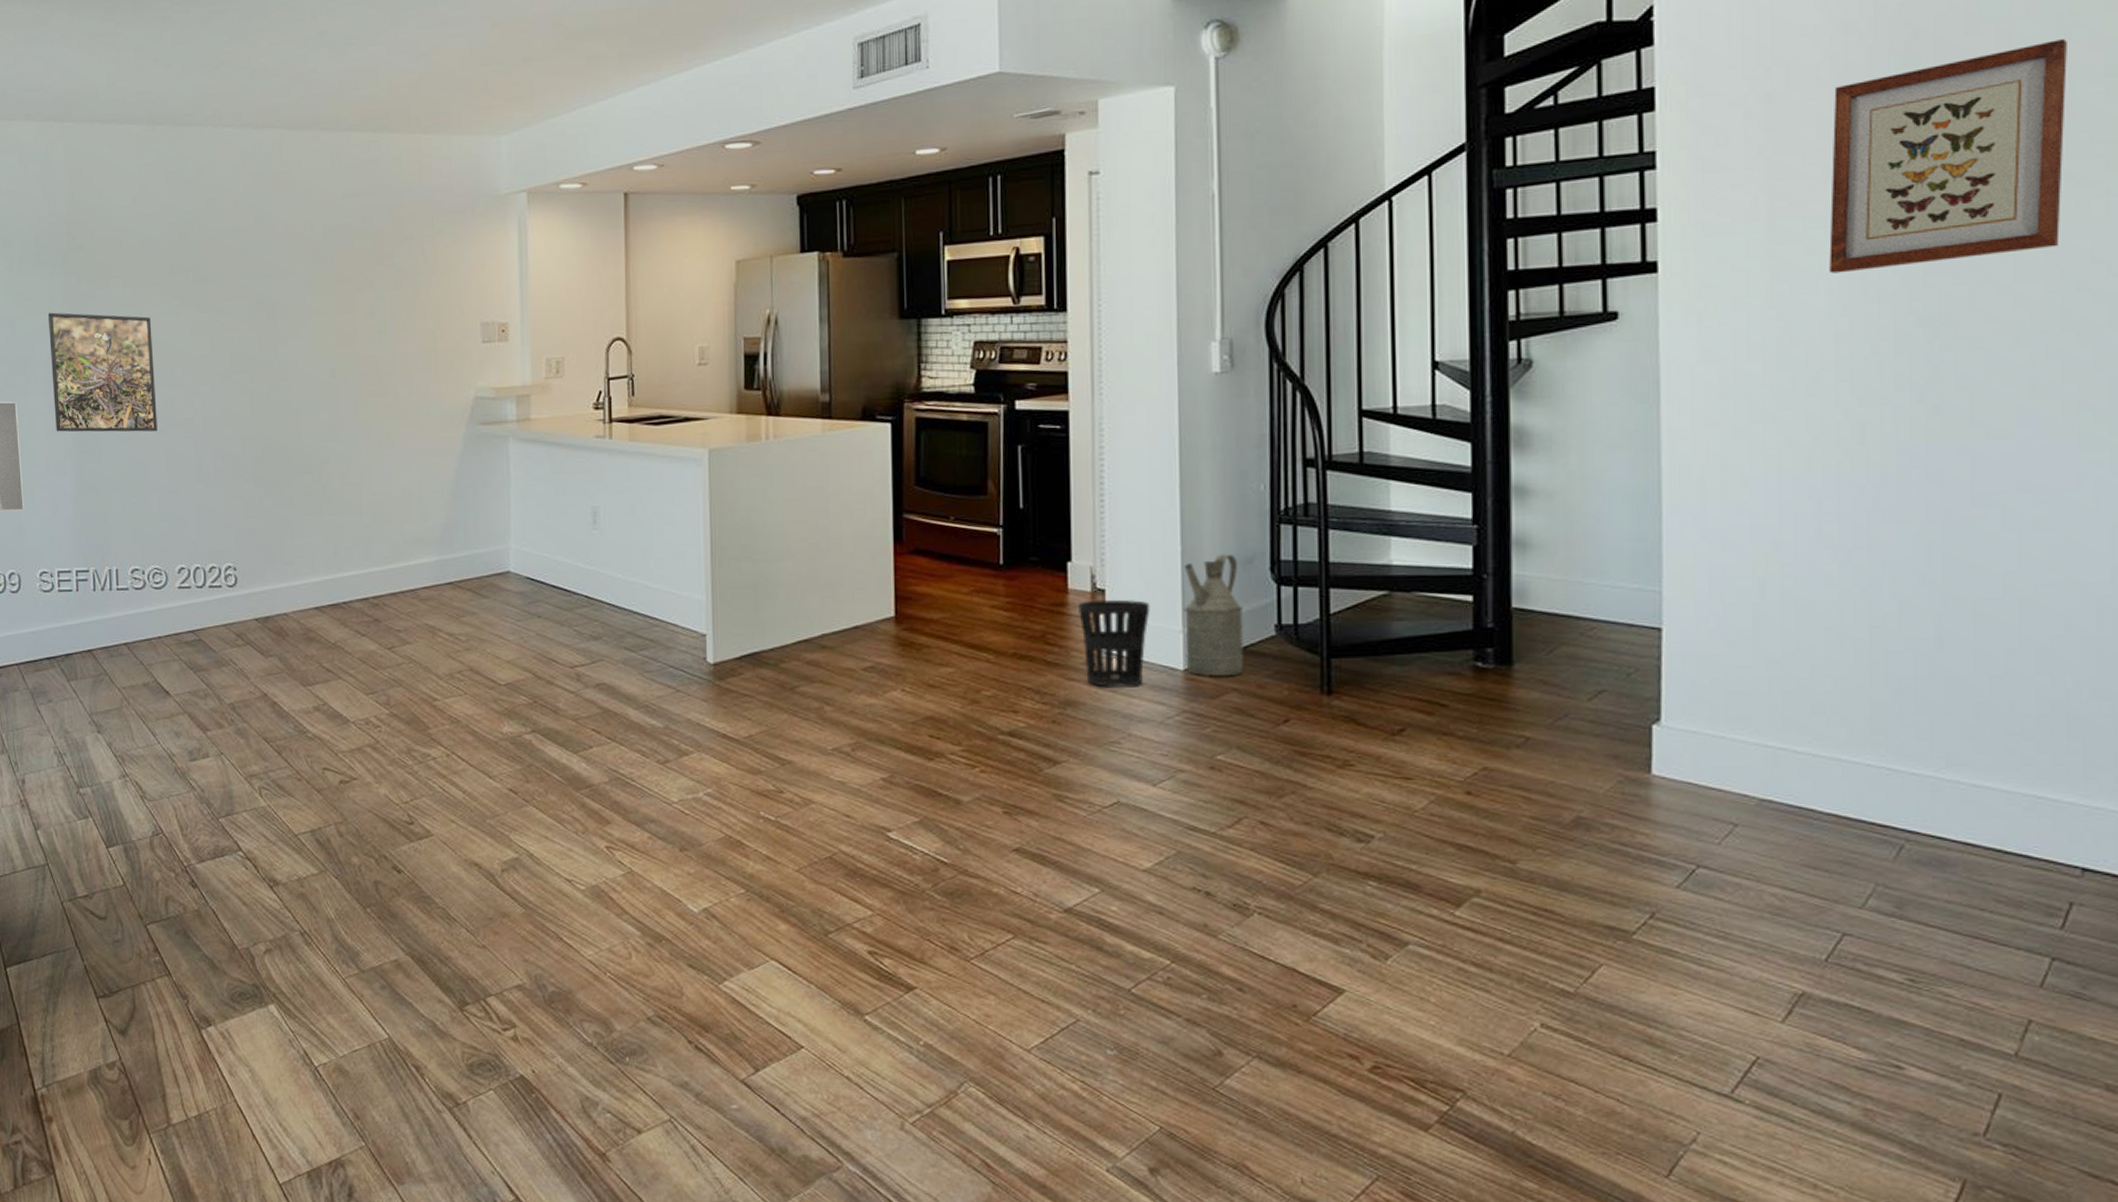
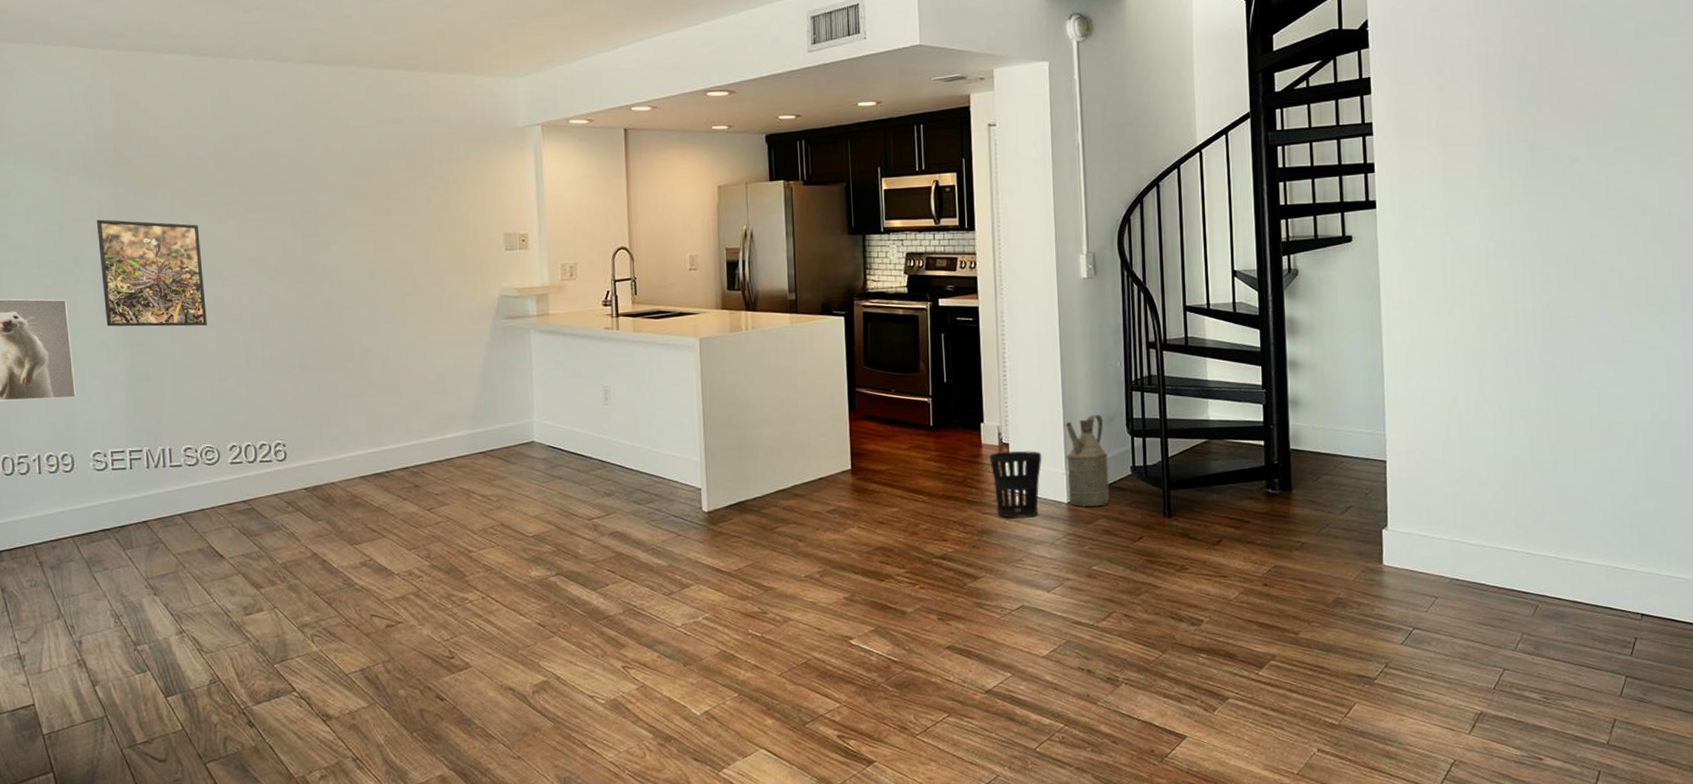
wall art: present [1829,39,2067,274] -> none [1480,57,1616,211]

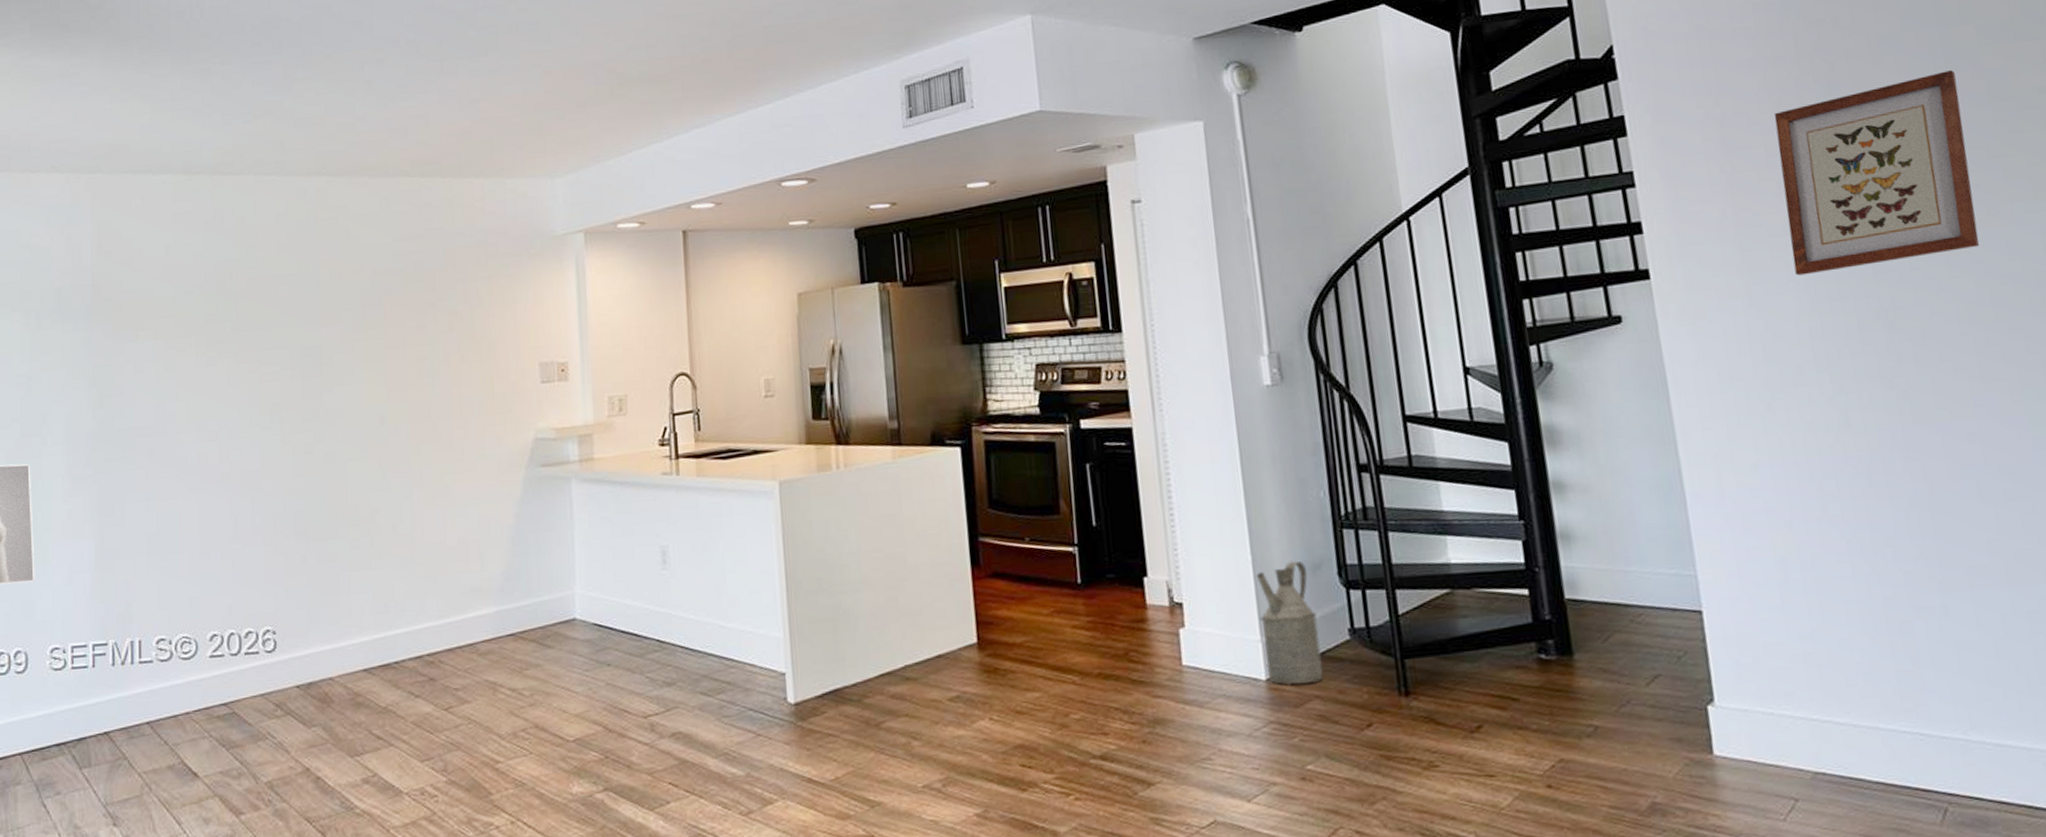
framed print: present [96,219,207,327] -> none [68,368,189,495]
wastebasket: present [988,451,1042,518] -> none [1157,612,1228,702]
wall art: none [1480,57,1616,211] -> present [1773,70,1979,276]

